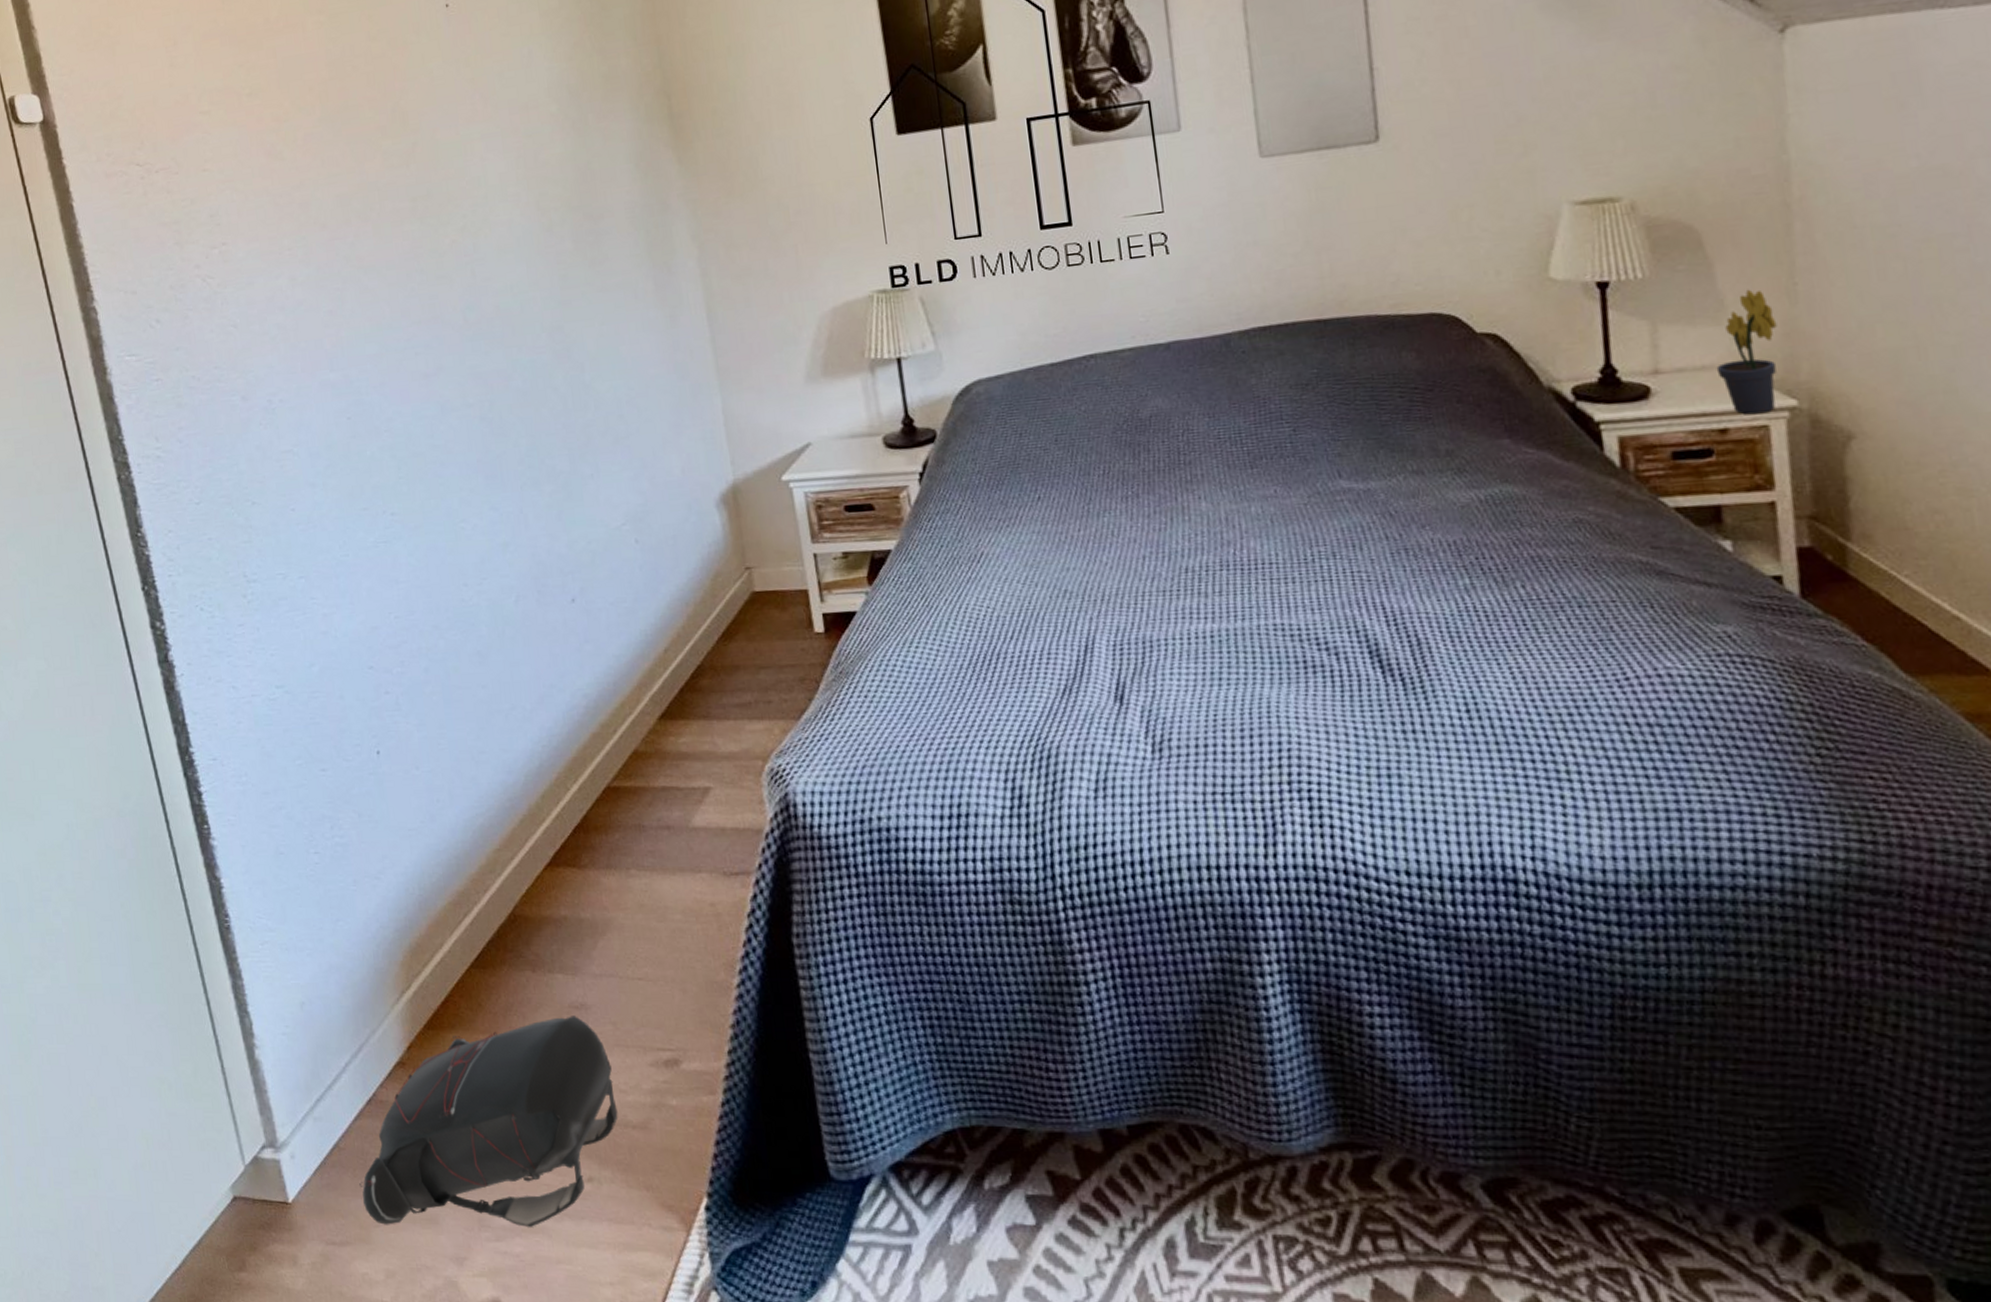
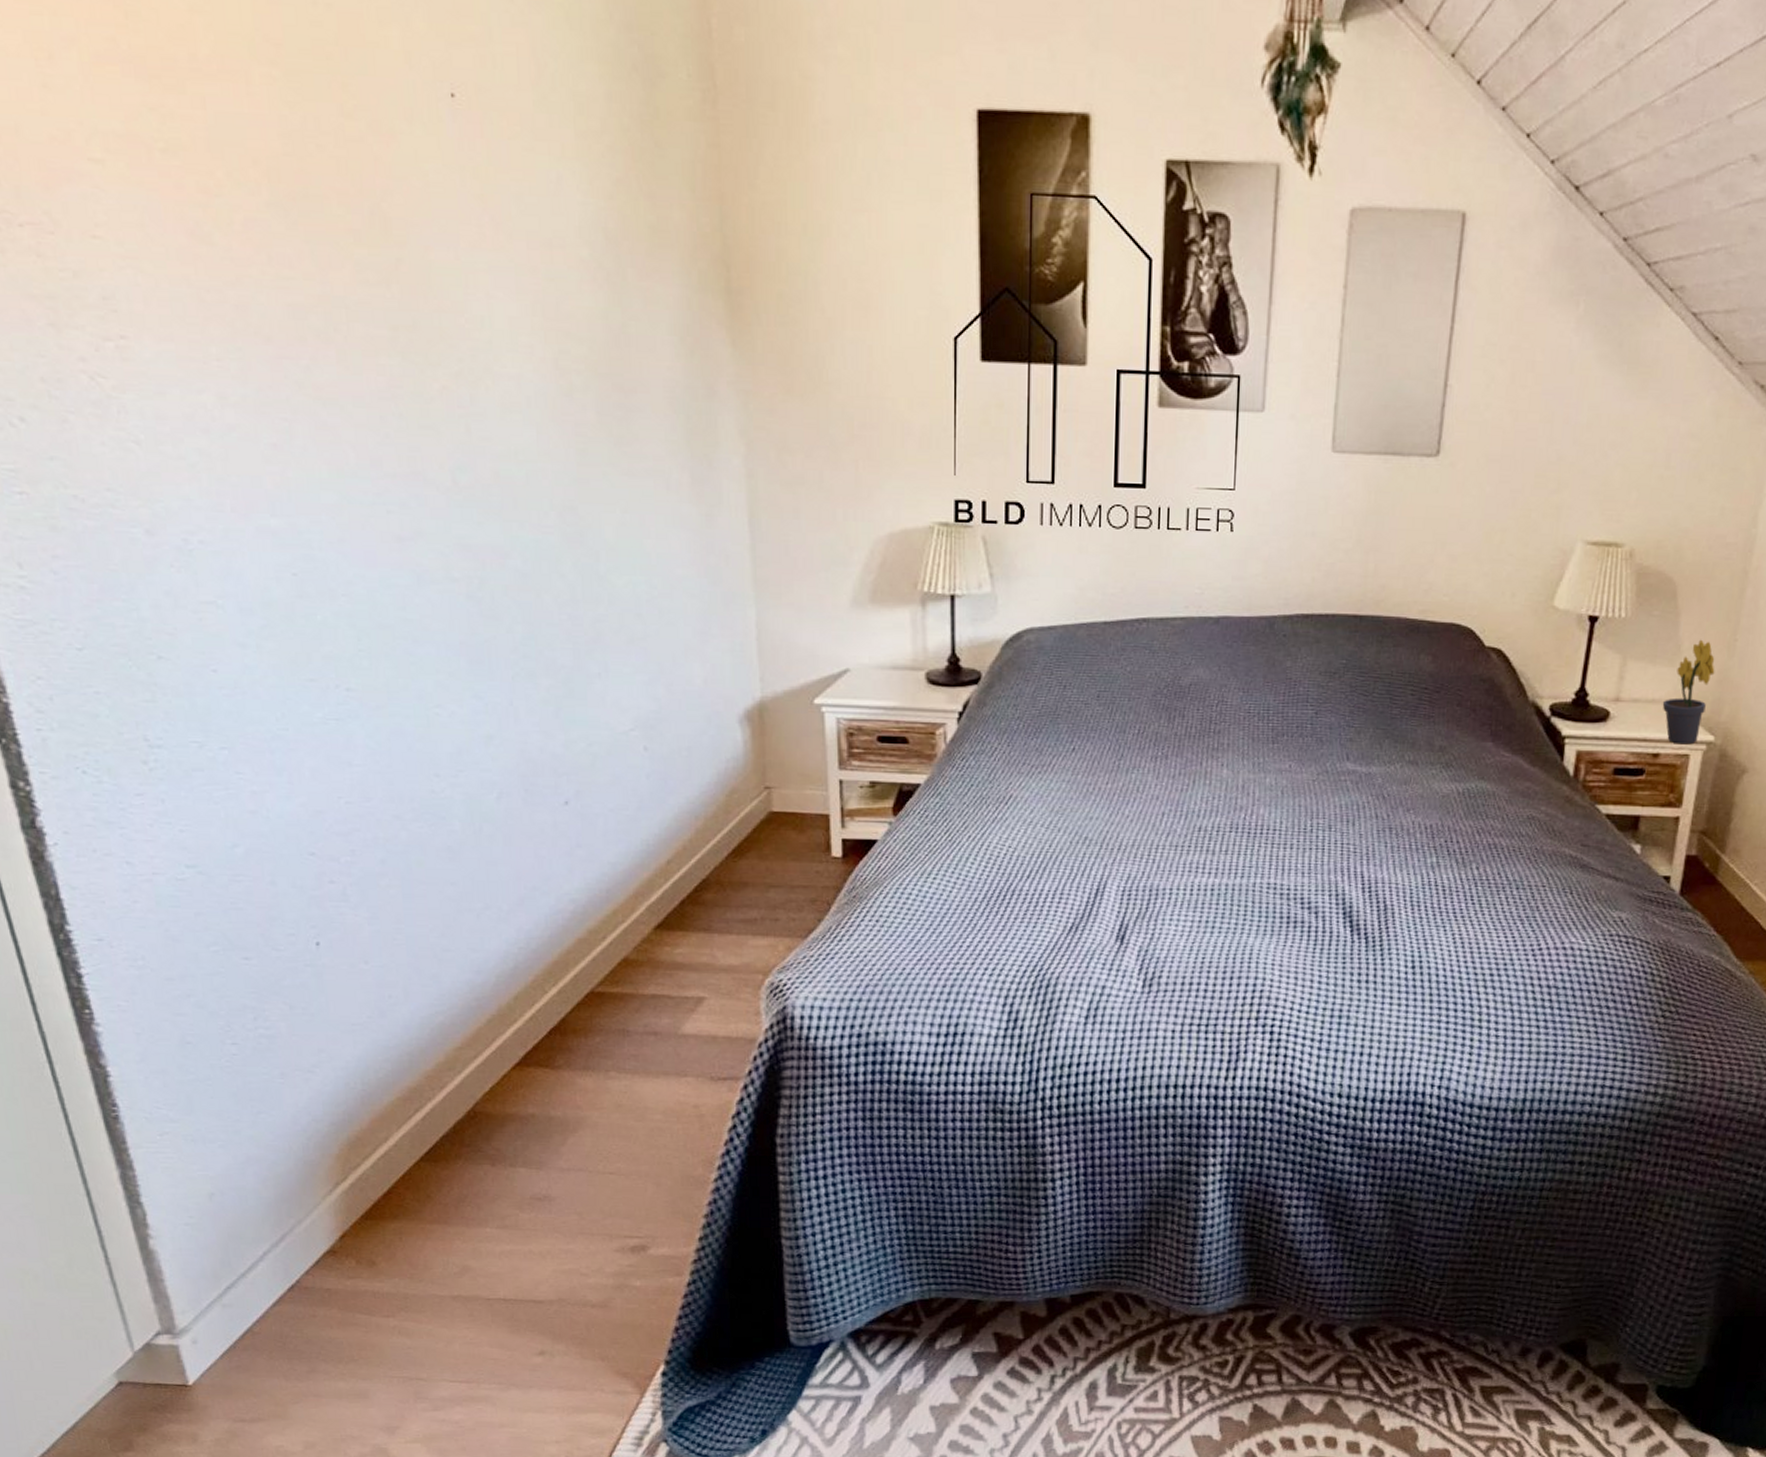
backpack: present [359,1016,618,1227] -> none [276,1207,577,1401]

